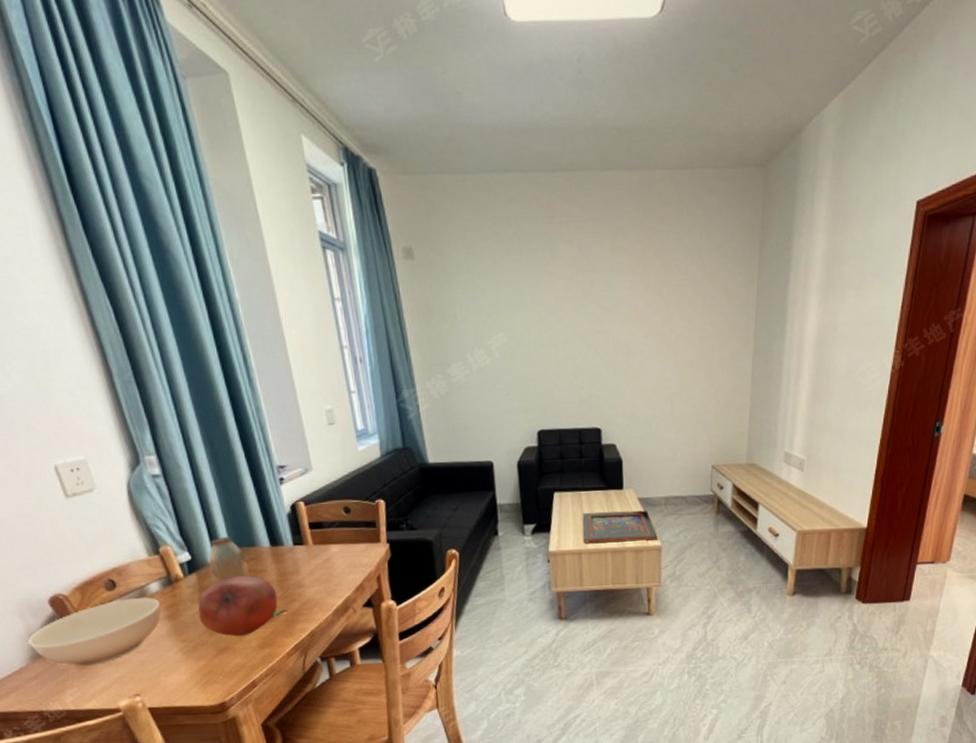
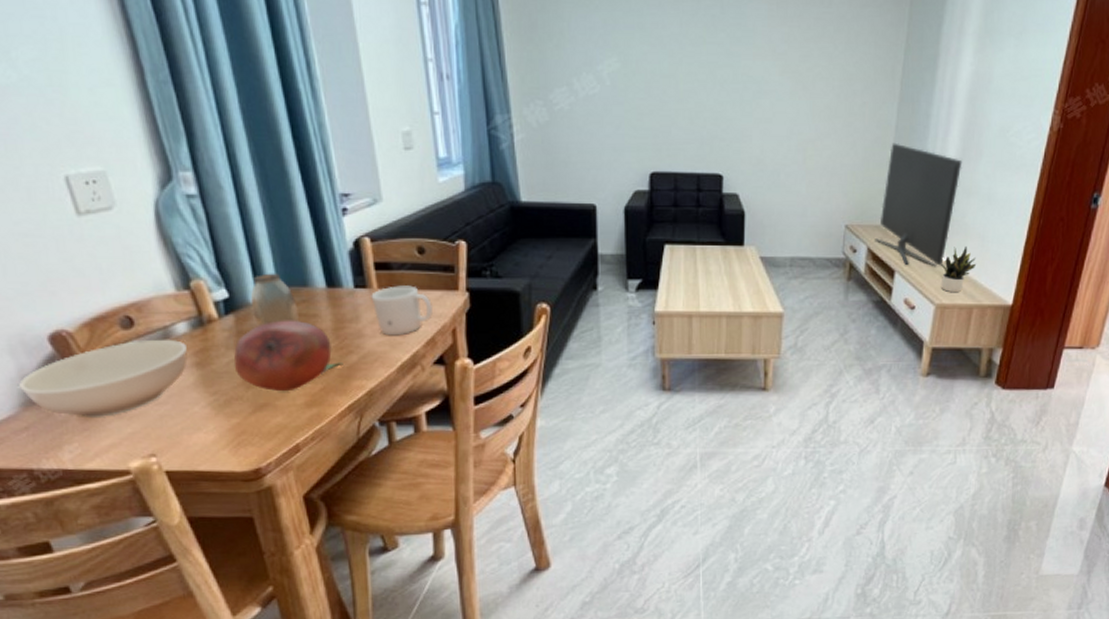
mug: none [307,540,360,585] -> present [371,285,434,336]
religious icon: present [582,510,658,544] -> none [695,270,780,307]
television: none [739,389,814,498] -> present [875,142,963,267]
potted plant: none [800,478,831,520] -> present [940,247,976,293]

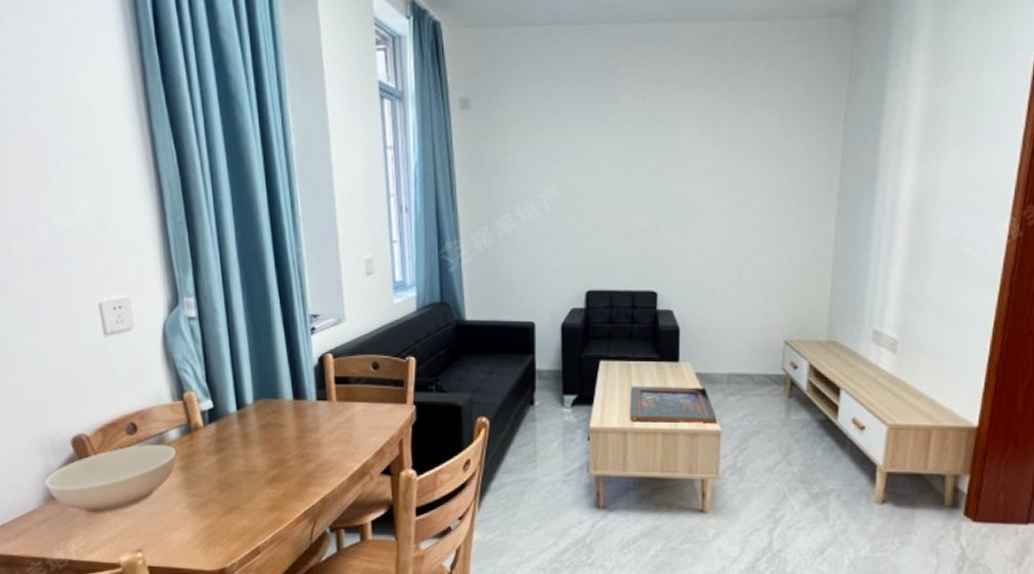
fruit: present [234,320,343,392] -> none [212,429,302,496]
vase: present [250,273,300,326] -> none [230,386,269,434]
mug: present [371,285,434,336] -> none [330,398,384,446]
religious icon: none [695,270,780,307] -> present [630,386,718,424]
television: present [875,142,963,267] -> none [817,256,910,385]
potted plant: present [940,247,976,293] -> none [892,363,932,413]

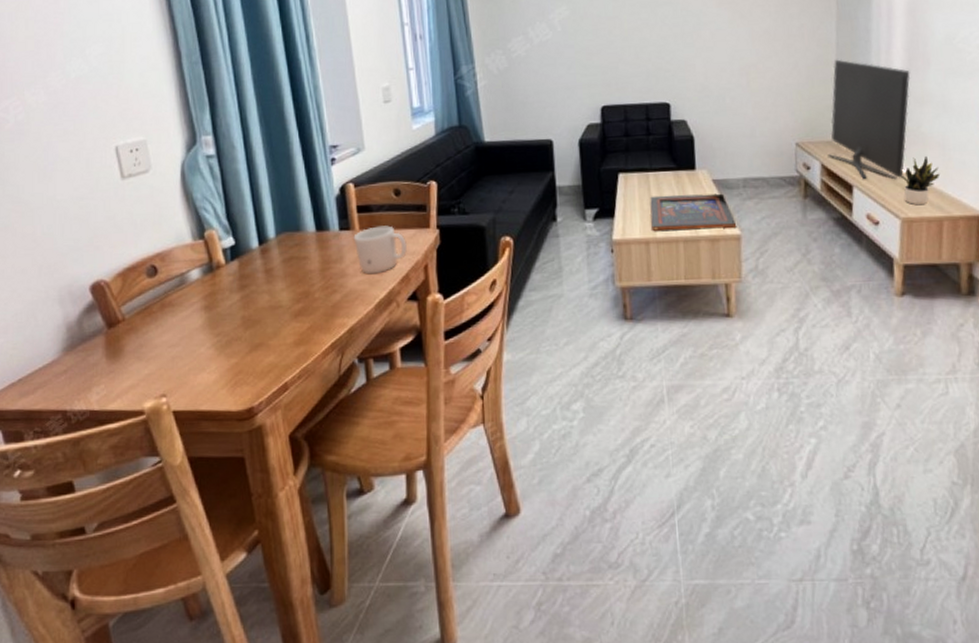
bowl: present [45,444,177,513] -> none [64,285,199,360]
mug: none [330,398,384,446] -> present [353,225,408,274]
television: none [817,256,910,385] -> present [828,59,911,180]
potted plant: none [892,363,932,413] -> present [901,157,939,206]

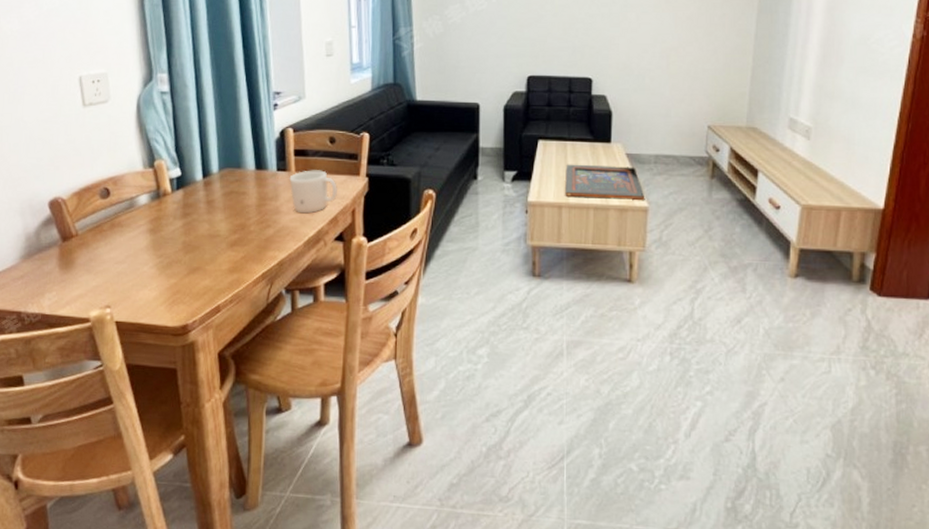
television: present [828,59,911,180] -> none [737,50,823,168]
potted plant: present [901,157,939,206] -> none [806,149,842,195]

